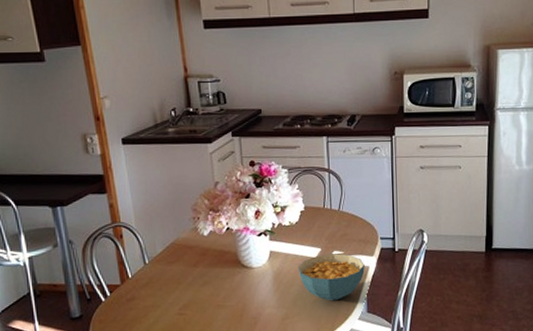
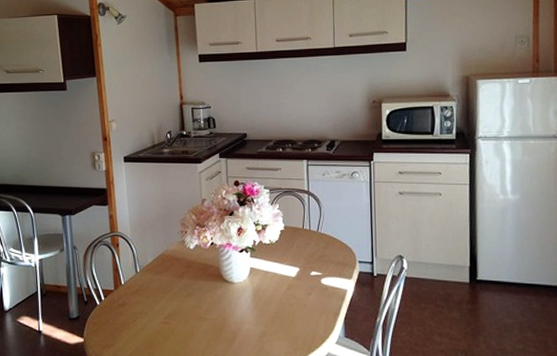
cereal bowl: present [298,253,365,301] -> none [276,274,343,322]

